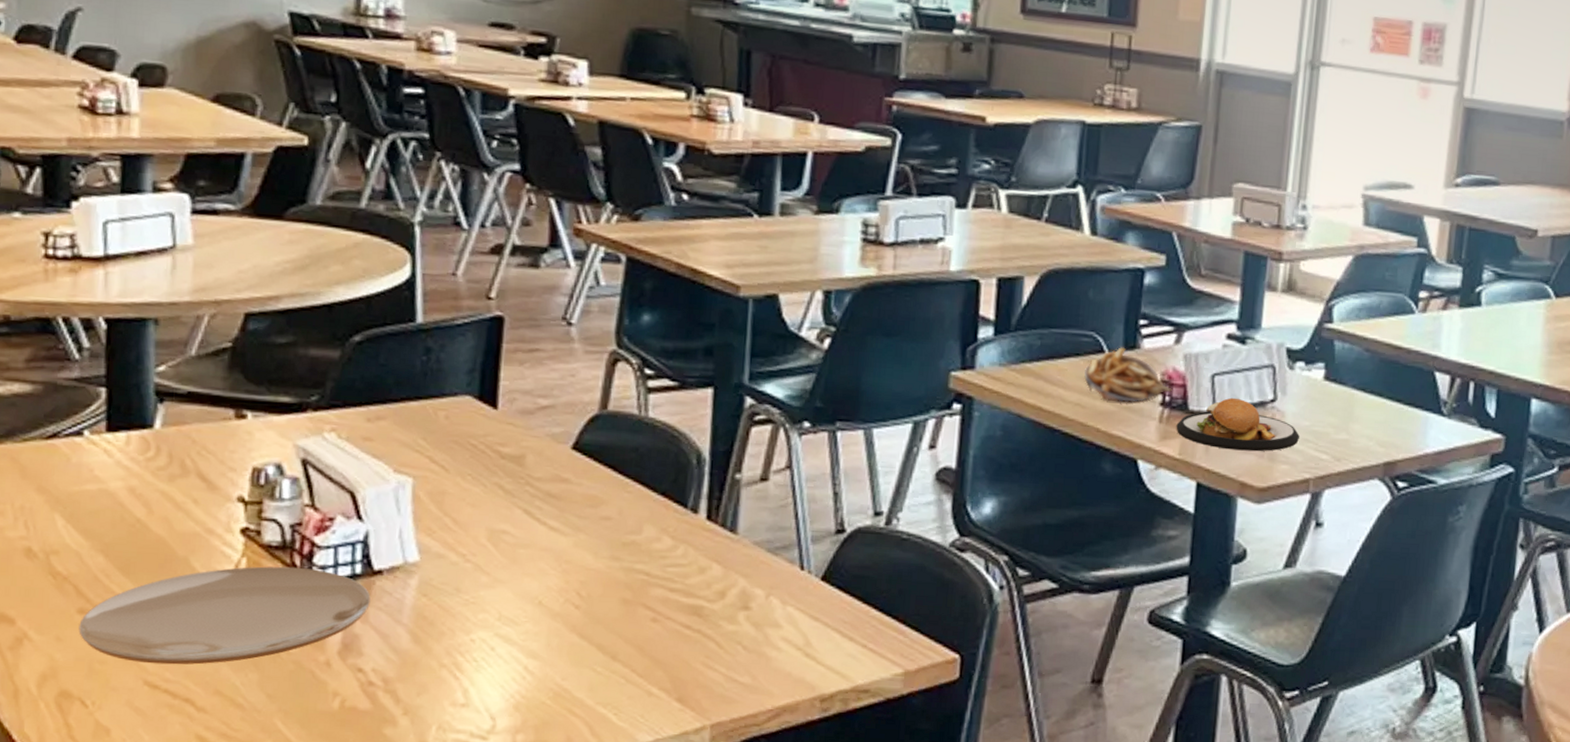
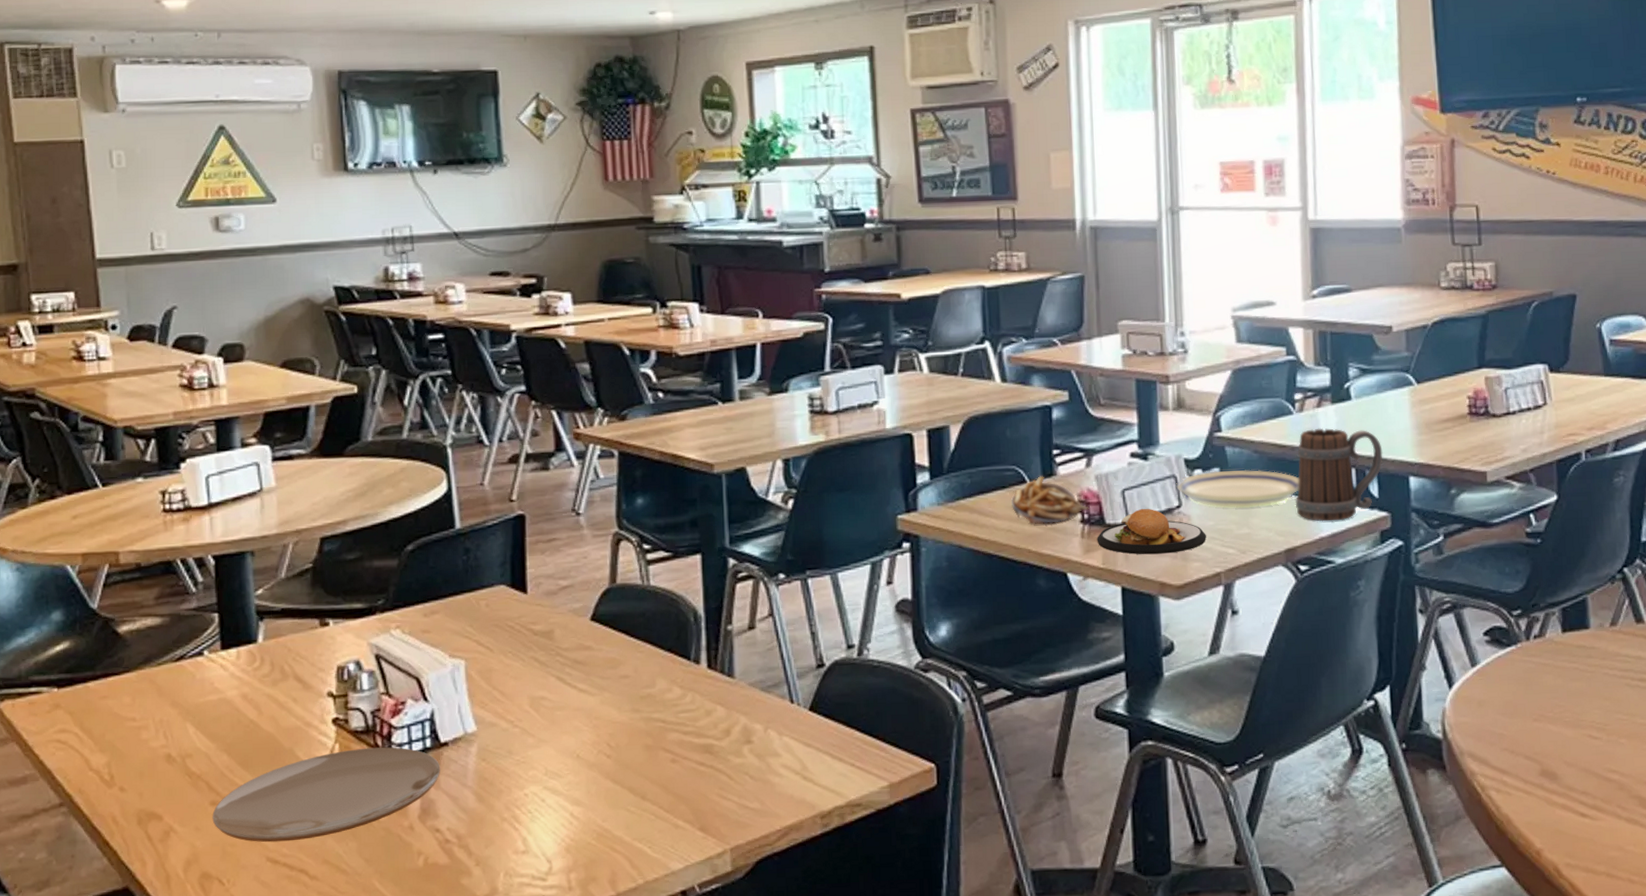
plate: none [1273,366,1412,412] -> present [1176,470,1300,508]
beer mug: none [1402,332,1507,438] -> present [1295,428,1383,522]

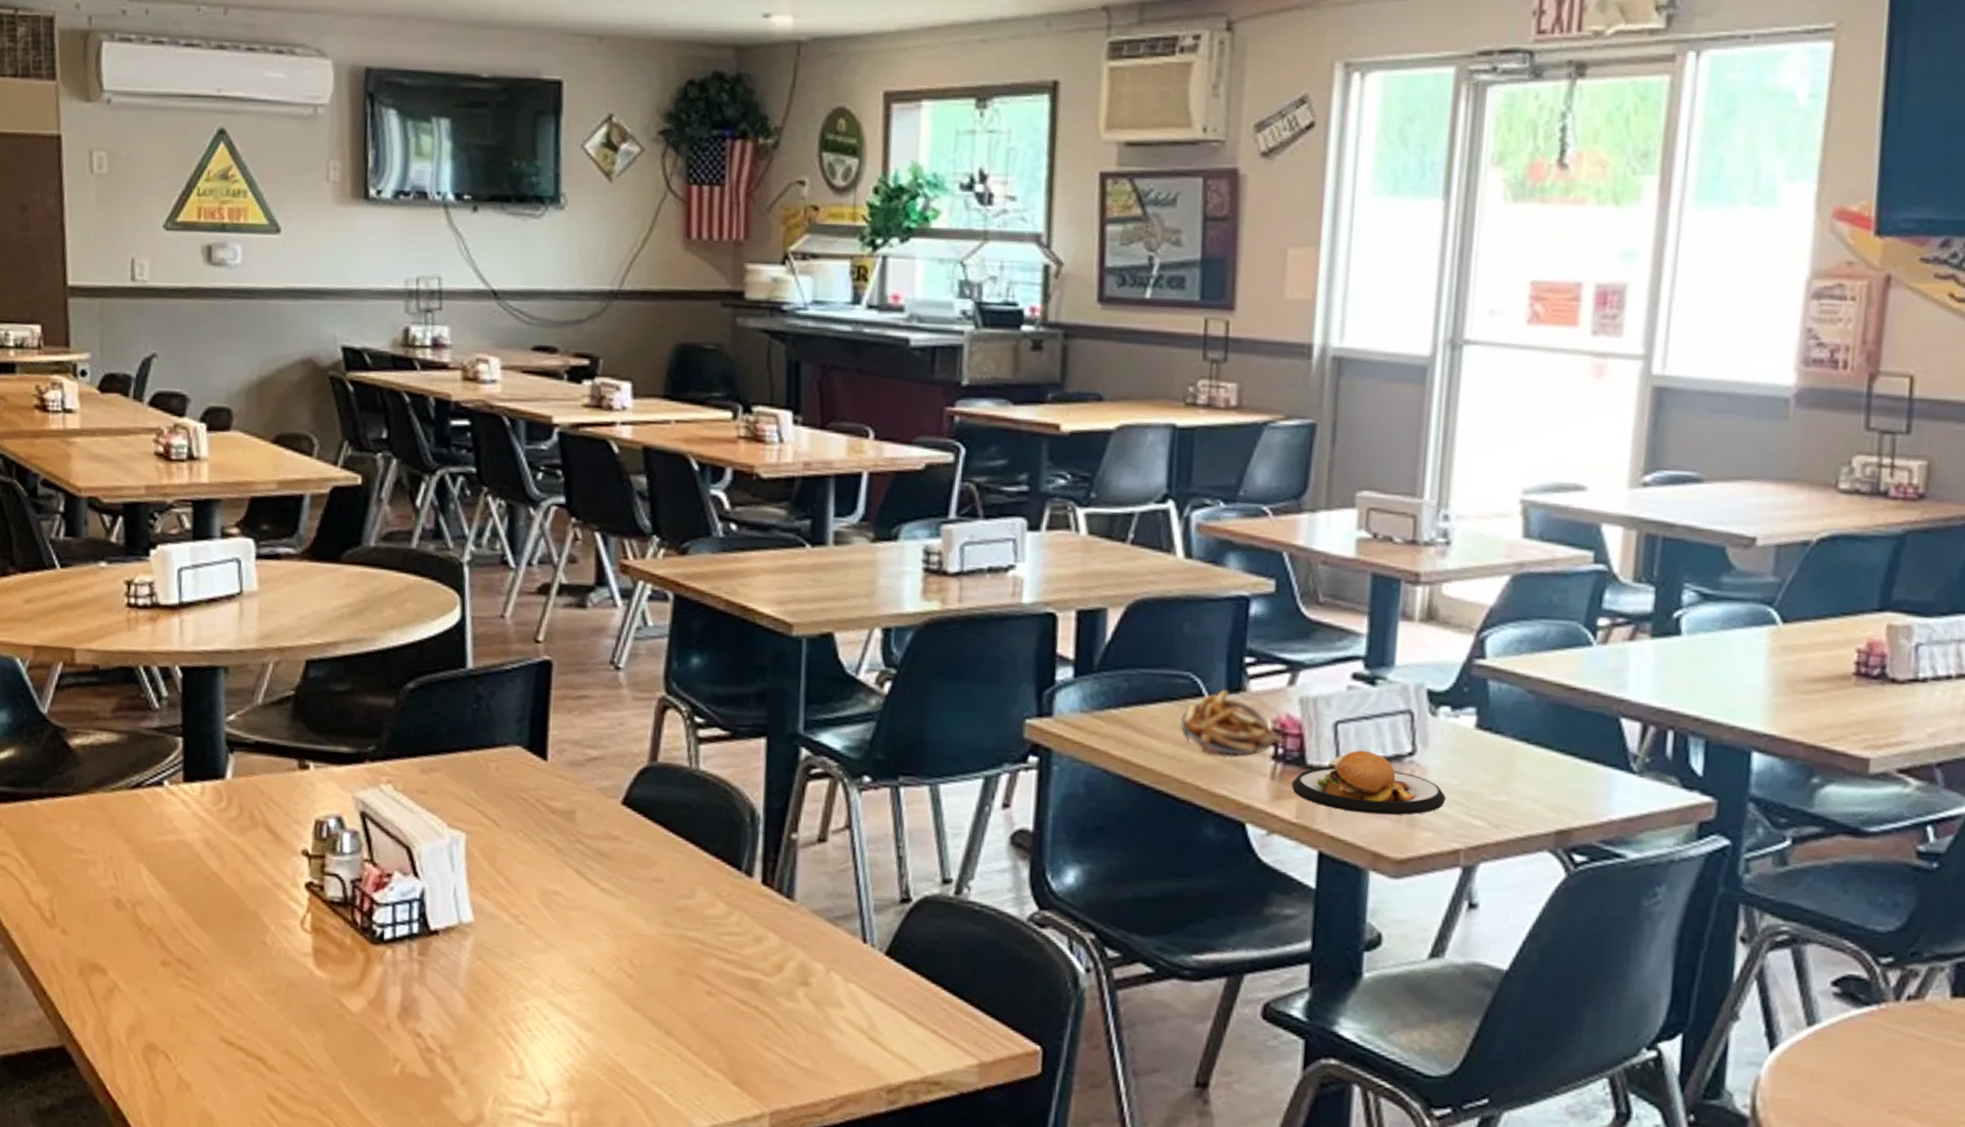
plate: present [212,747,440,843] -> none [162,923,427,1022]
plate: present [1176,470,1300,508] -> none [1411,711,1590,768]
beer mug: present [1295,428,1383,522] -> none [1578,669,1718,801]

